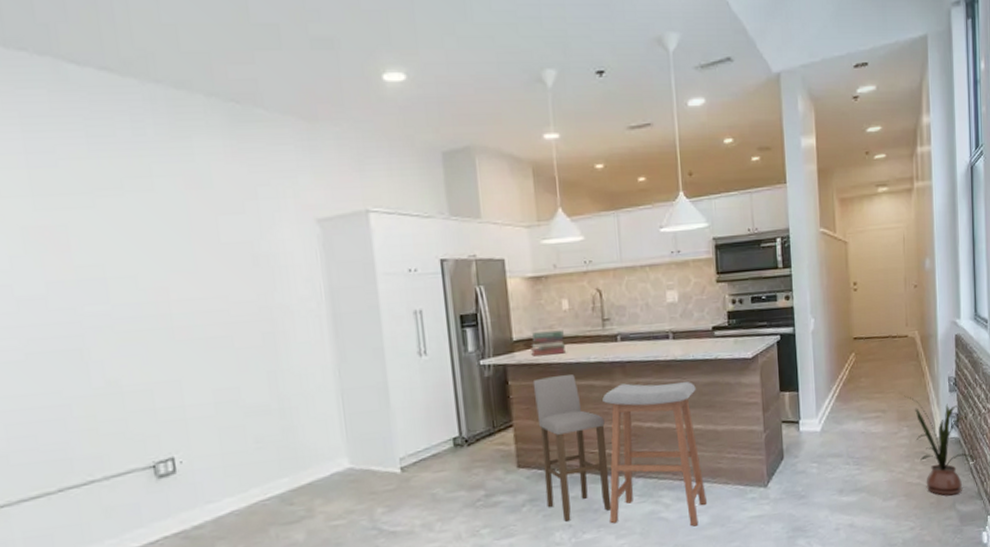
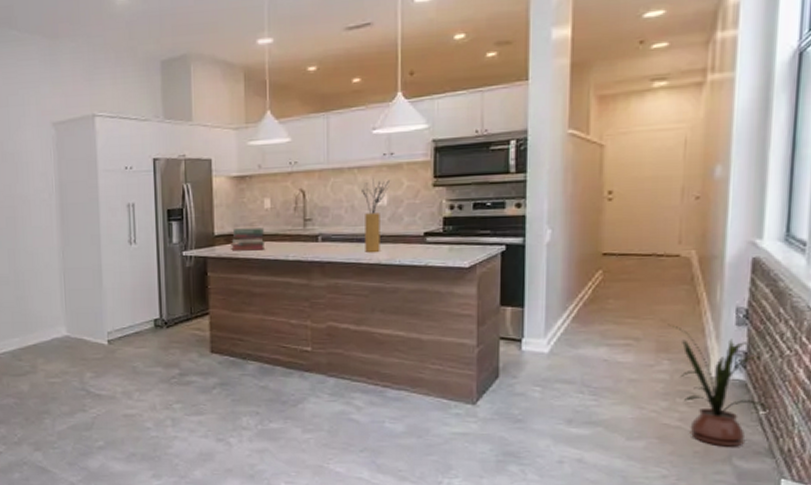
bar stool: present [532,374,612,522] -> none [230,271,300,408]
stool: present [602,382,707,527] -> none [297,283,403,433]
vase: none [654,277,679,350] -> present [362,179,389,253]

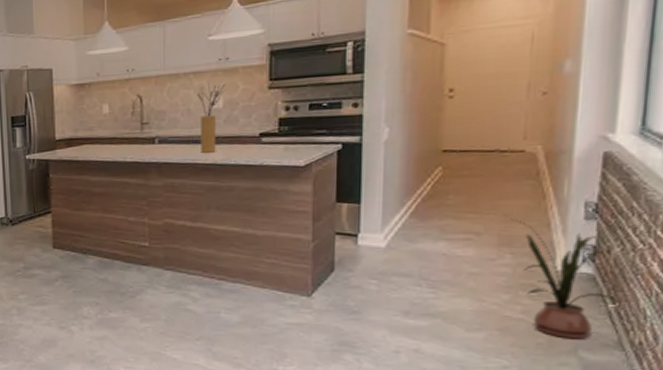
books: present [231,228,264,252] -> none [71,132,103,155]

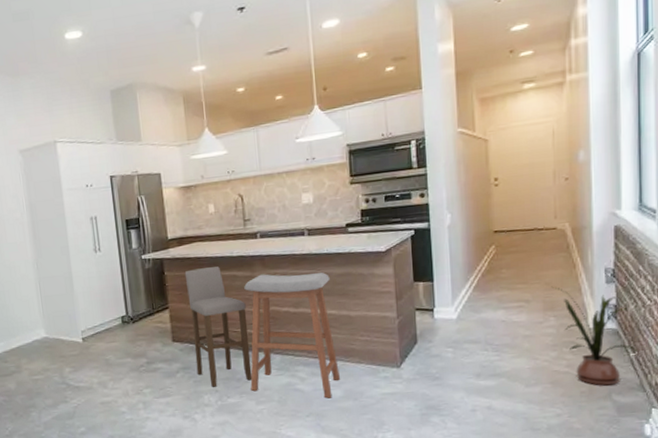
bar stool: none [71,172,138,299] -> present [184,266,252,387]
stool: none [135,183,238,323] -> present [244,272,340,399]
vase: present [198,84,225,154] -> none [291,181,314,245]

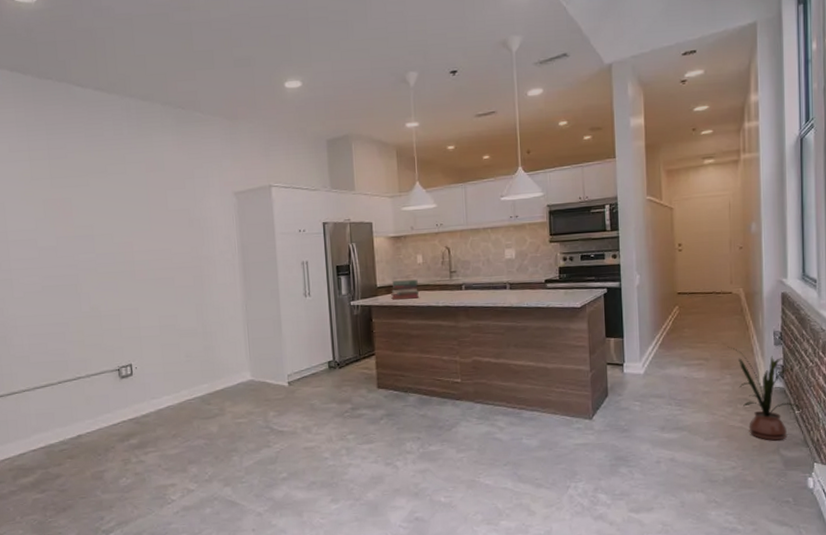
books: none [183,229,212,253] -> present [391,279,419,301]
bar stool: present [184,266,252,387] -> none [391,316,454,434]
stool: present [244,272,340,399] -> none [448,324,536,448]

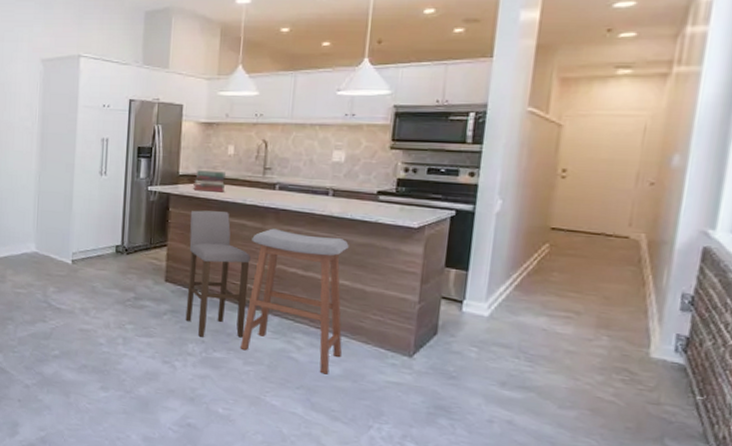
bar stool: none [391,316,454,434] -> present [185,210,251,338]
stool: none [448,324,536,448] -> present [240,228,349,375]
house plant: present [727,346,801,441] -> none [610,301,707,428]

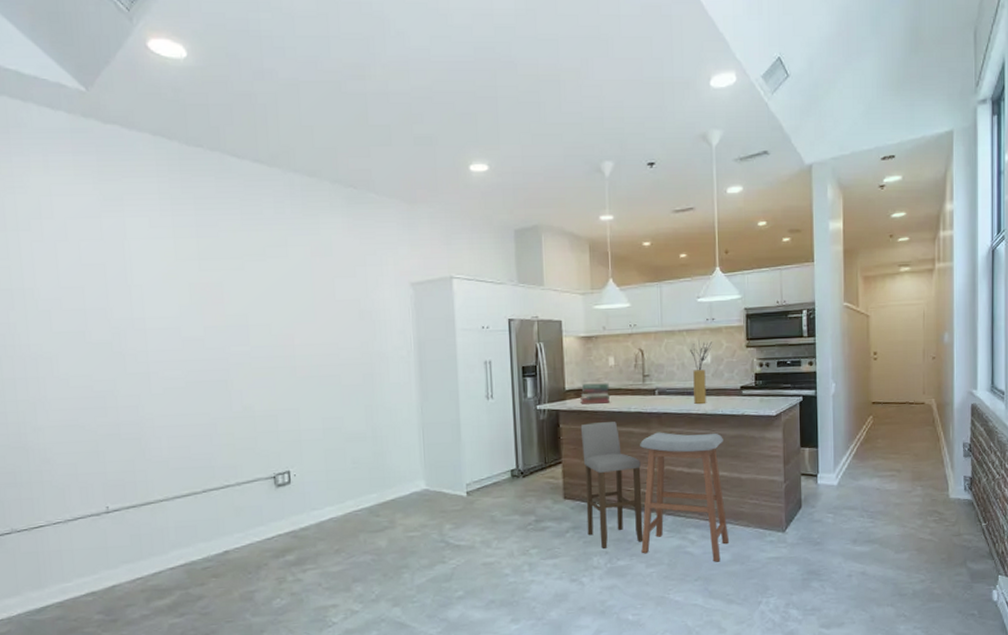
vase: none [319,137,349,206] -> present [690,341,712,405]

